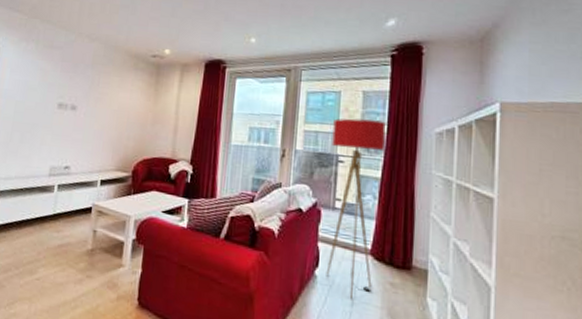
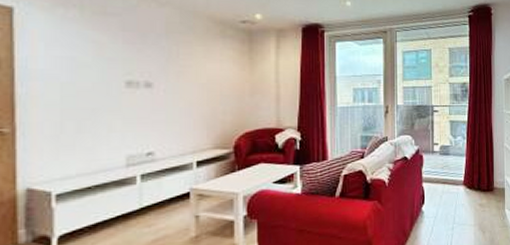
floor lamp: present [326,118,386,299] -> none [427,73,468,224]

